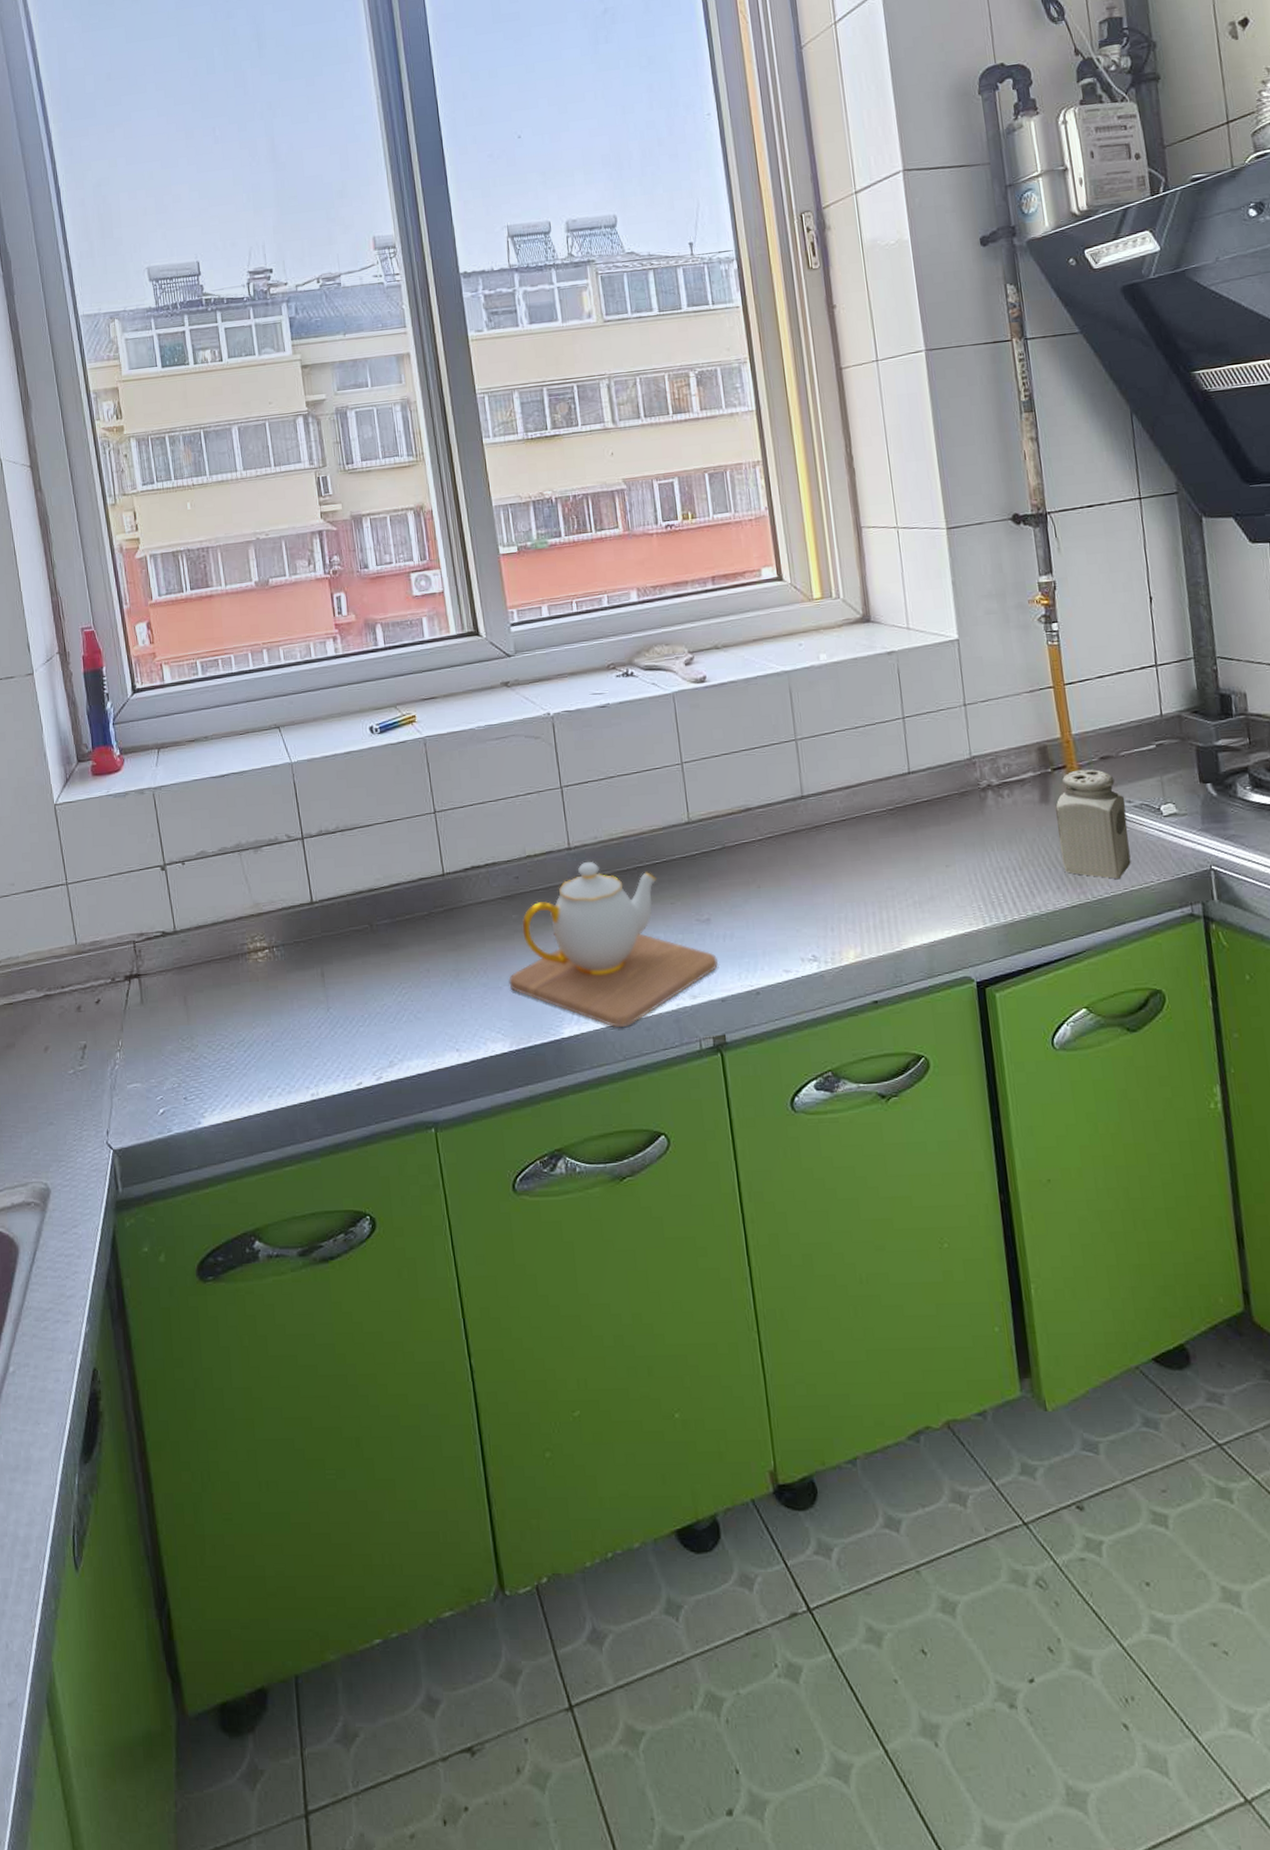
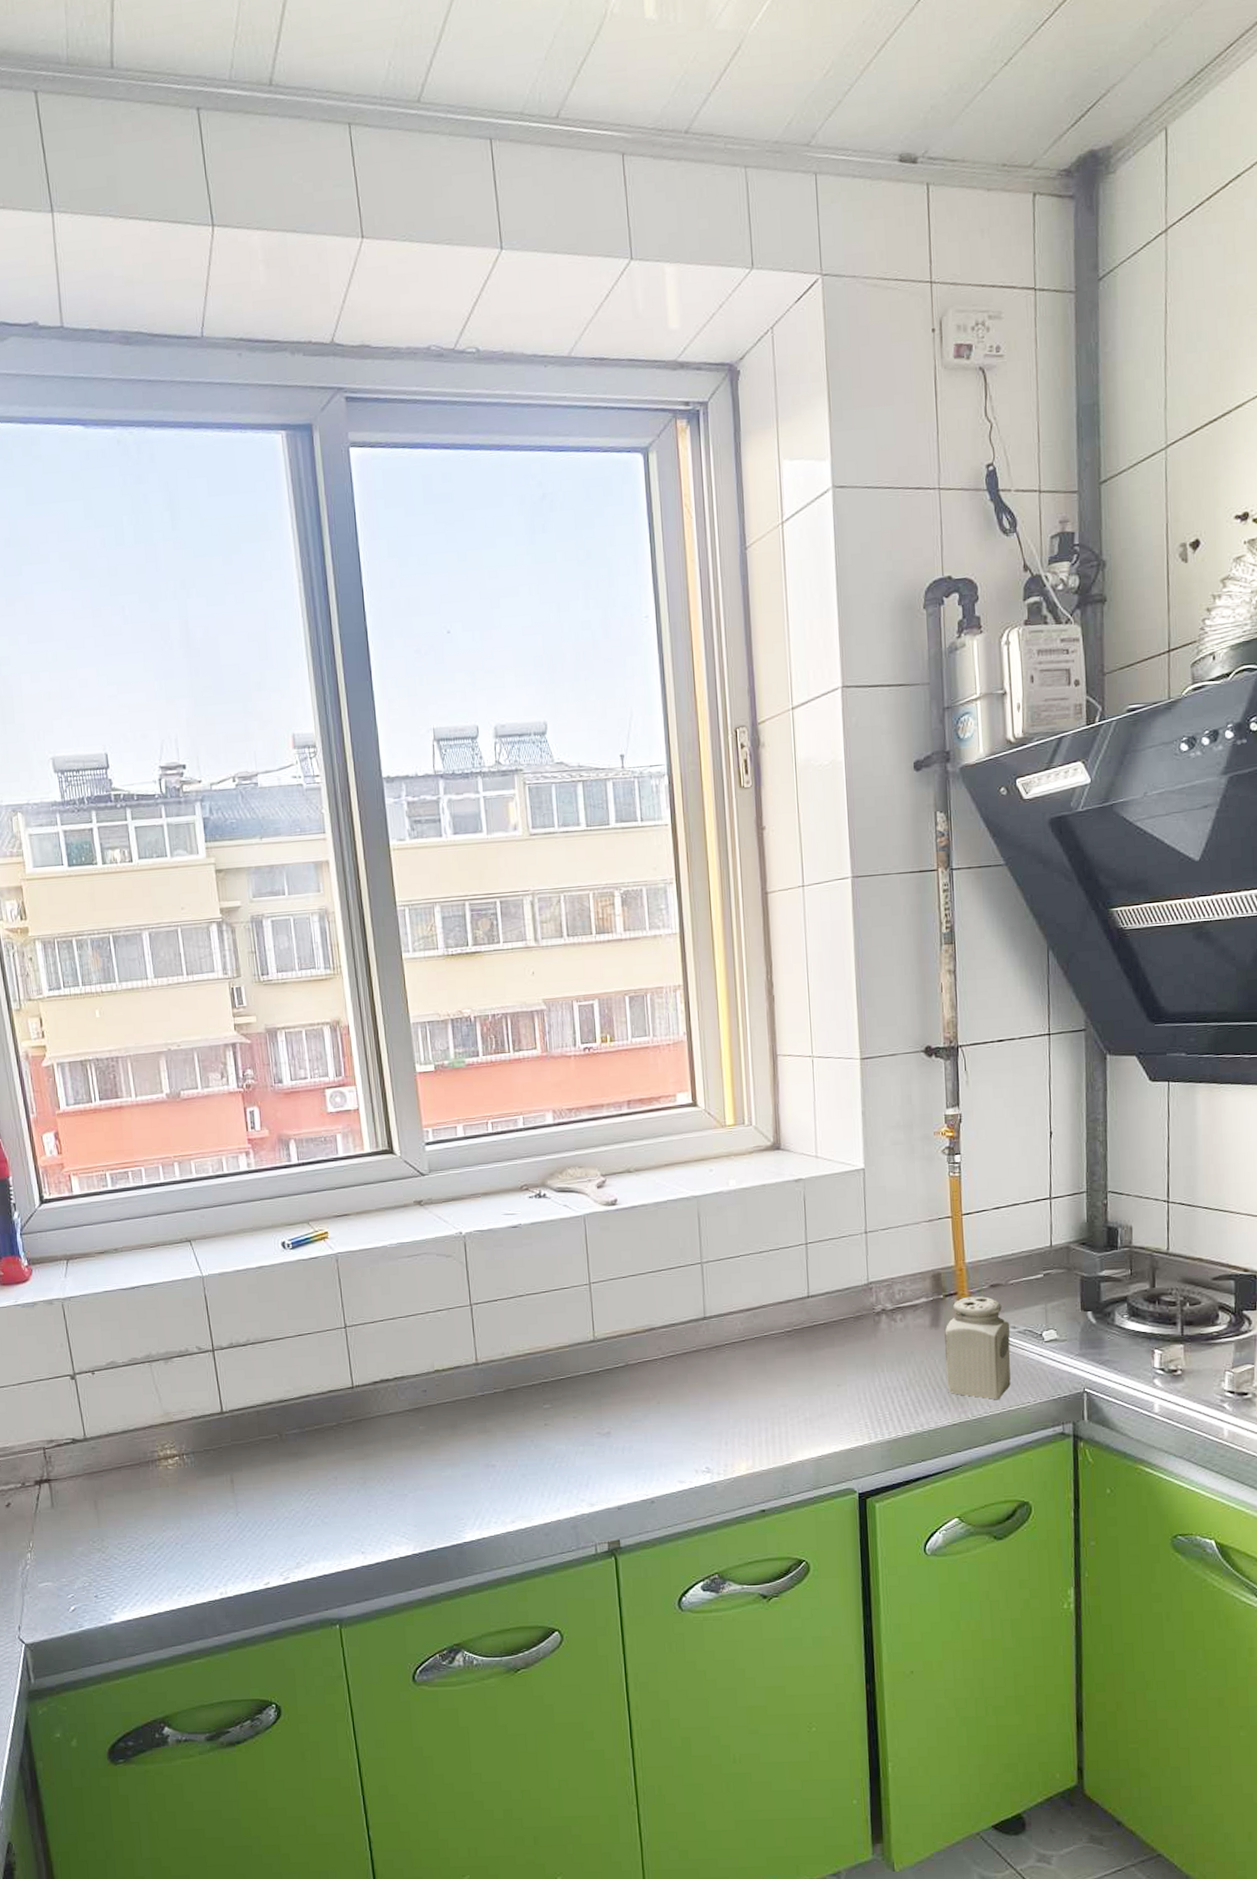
teapot: present [509,861,719,1027] -> none [414,1376,617,1532]

